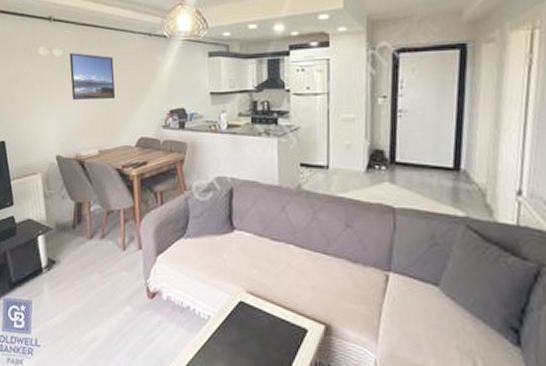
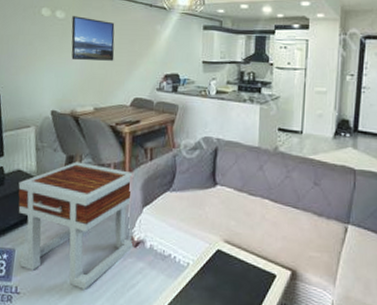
side table: none [30,208,151,343] -> present [18,161,135,290]

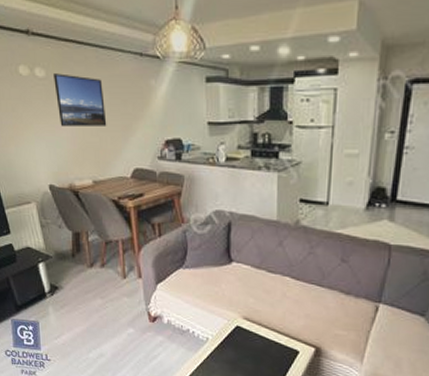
side table: present [18,161,135,290] -> none [30,238,153,359]

